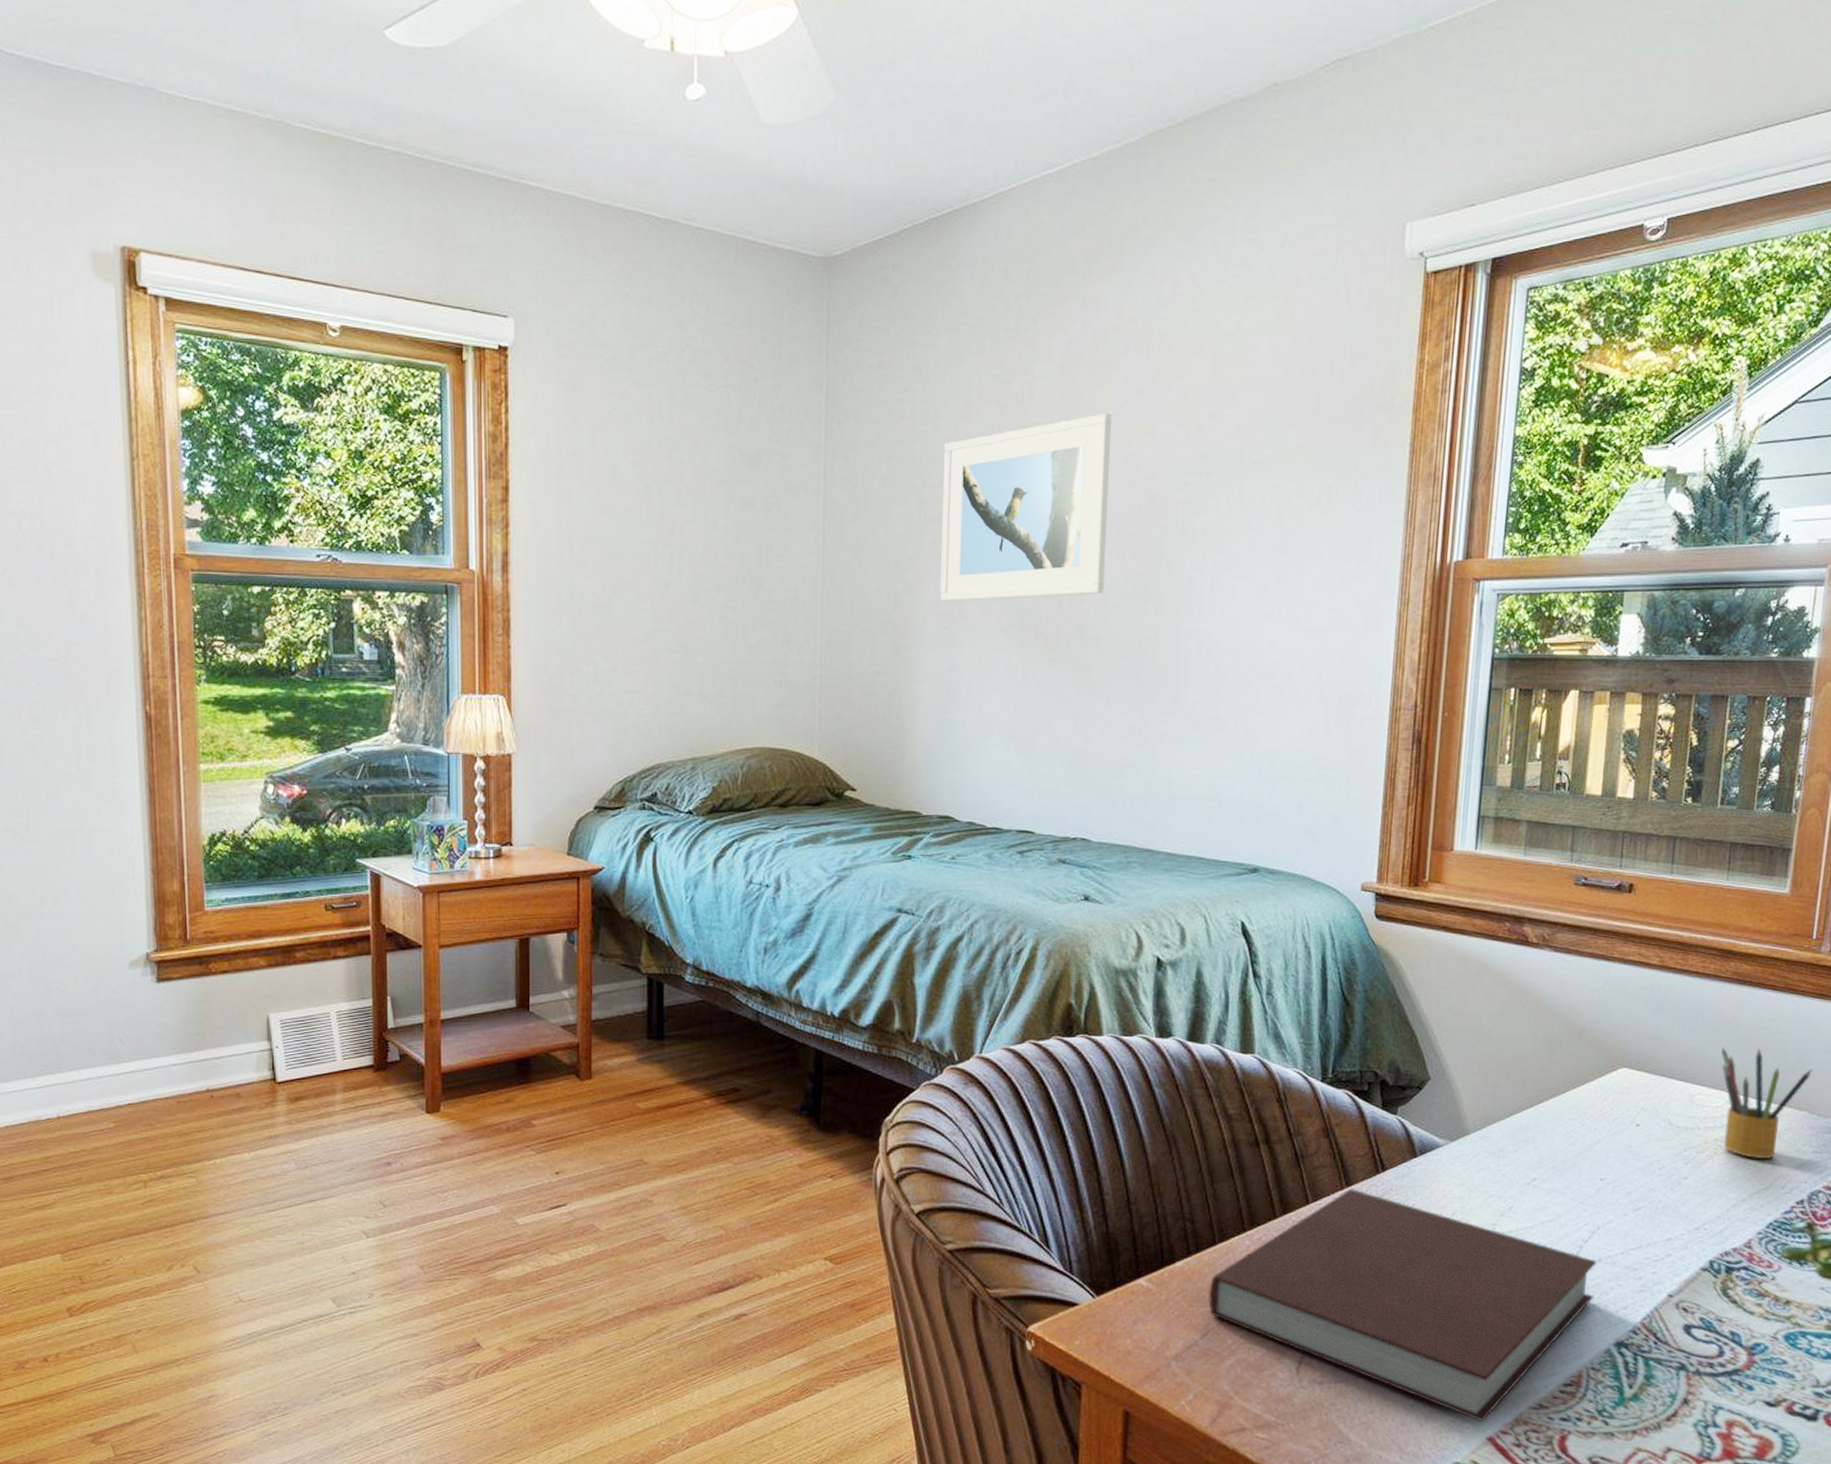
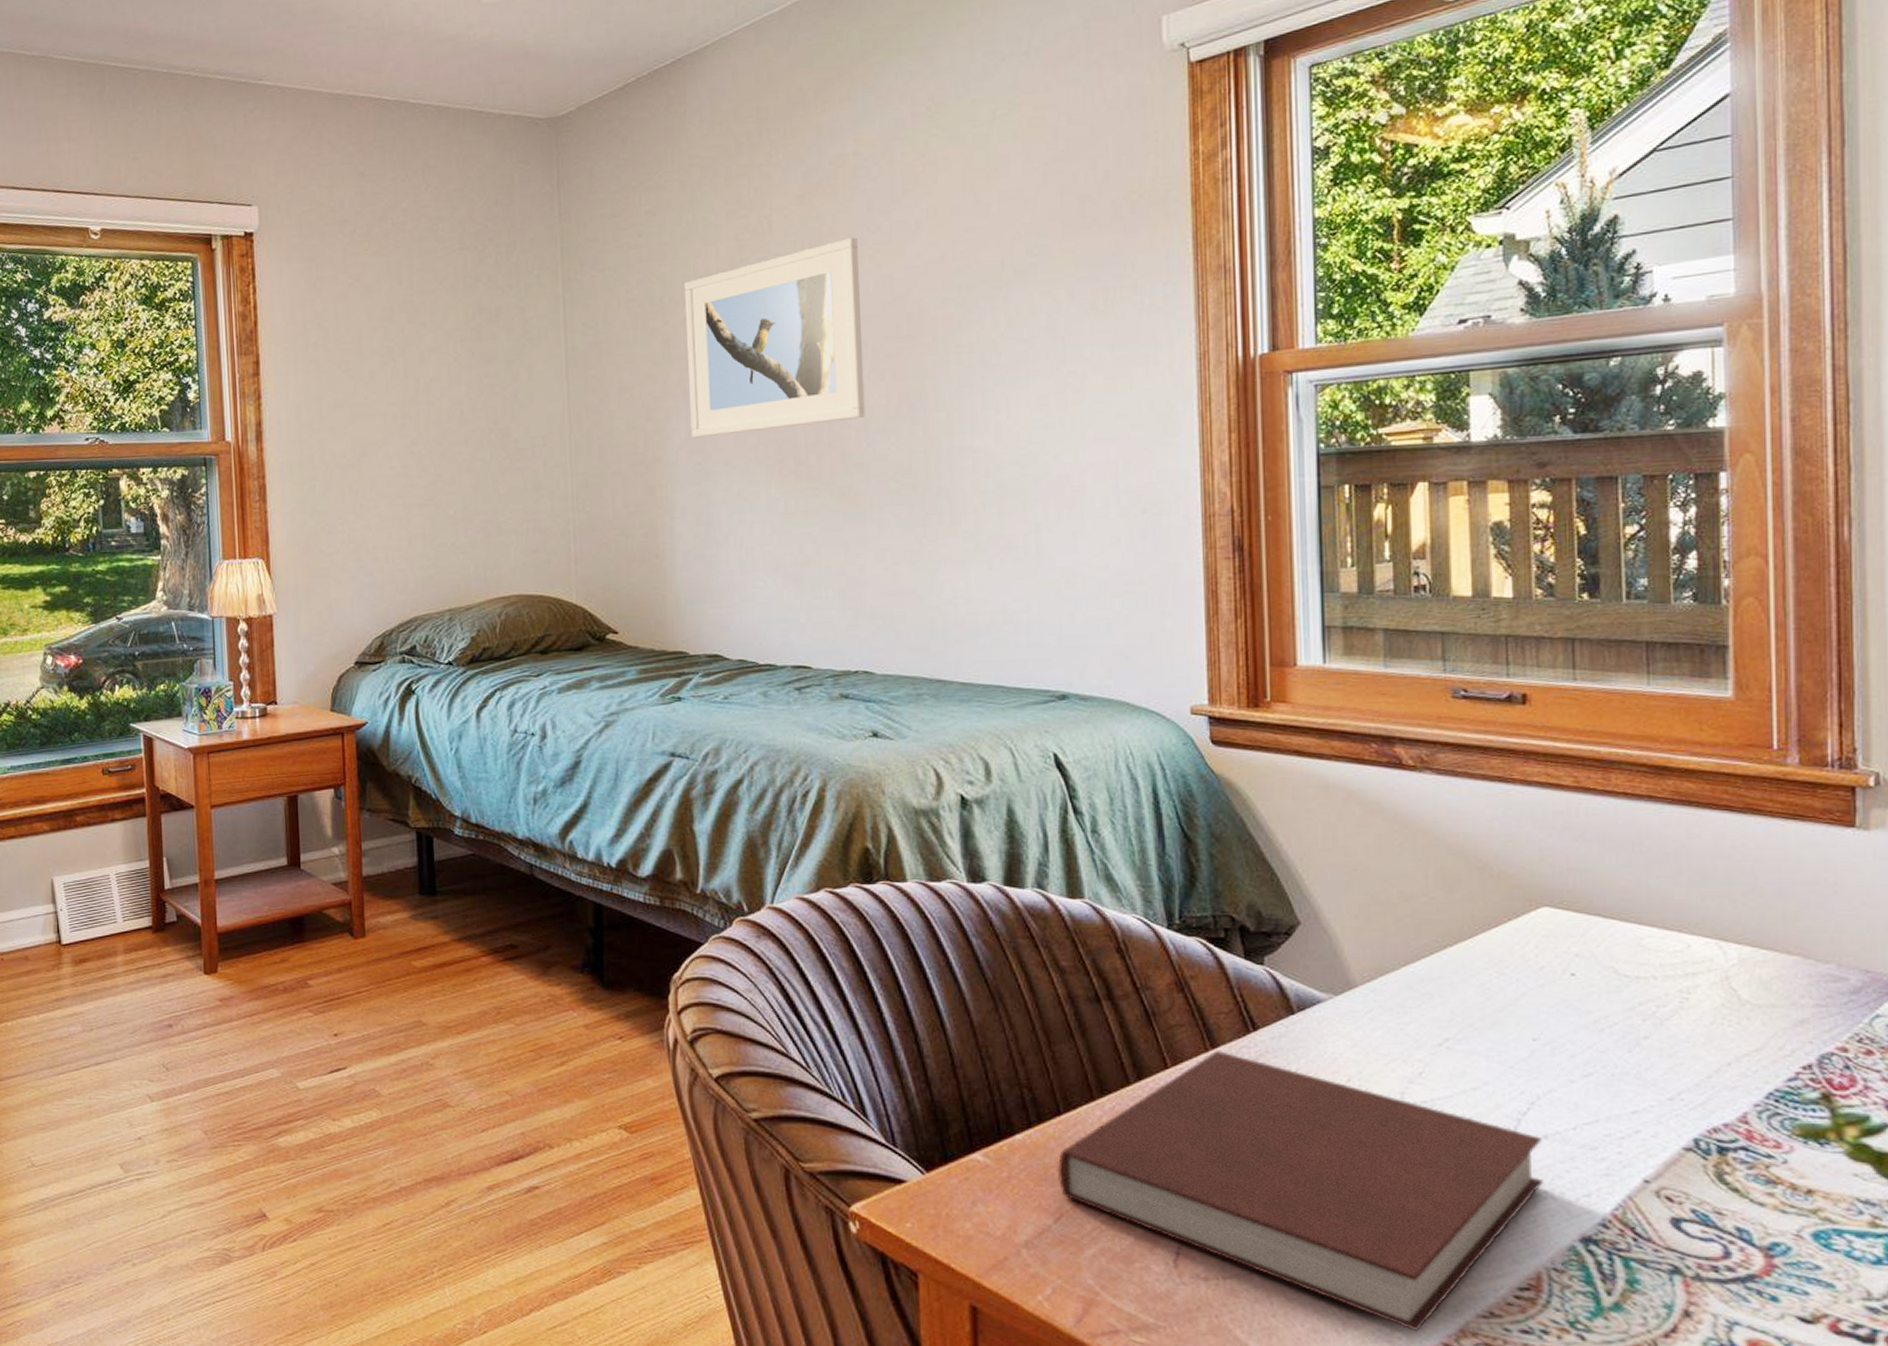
pencil box: present [1720,1047,1812,1159] -> none [1670,880,1798,1015]

